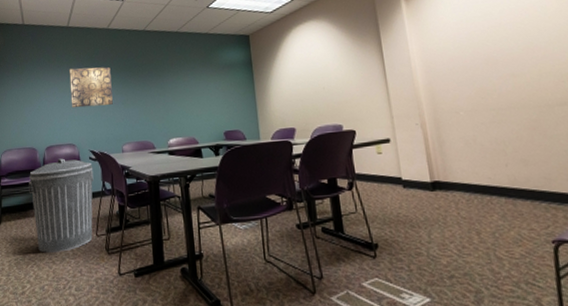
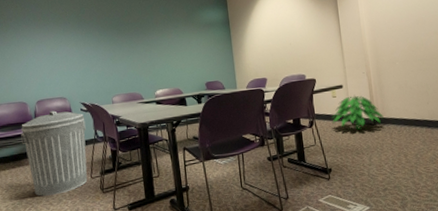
wall art: present [69,67,113,109] -> none [56,25,101,65]
indoor plant: none [376,151,446,196] -> present [331,94,384,130]

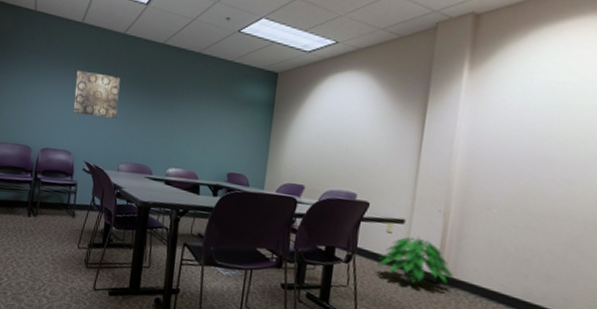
trash can: present [21,111,88,197] -> none [18,163,86,256]
wall art: none [56,25,101,65] -> present [73,70,121,118]

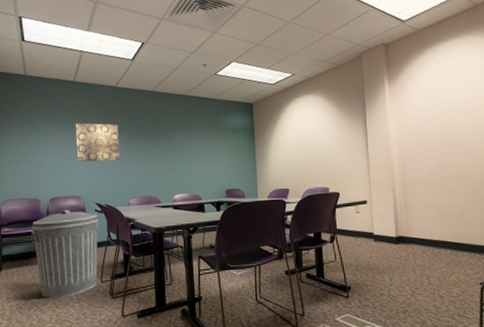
trash can: none [18,163,86,256] -> present [31,209,99,298]
indoor plant: present [377,236,453,285] -> none [354,211,407,248]

